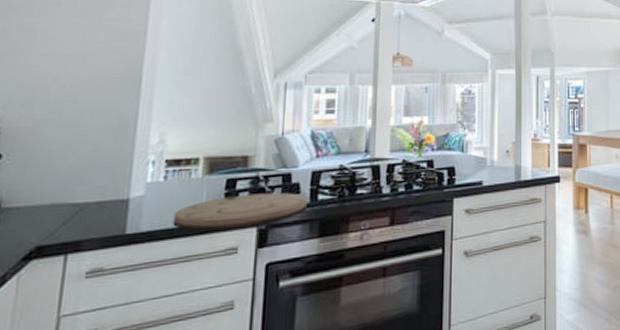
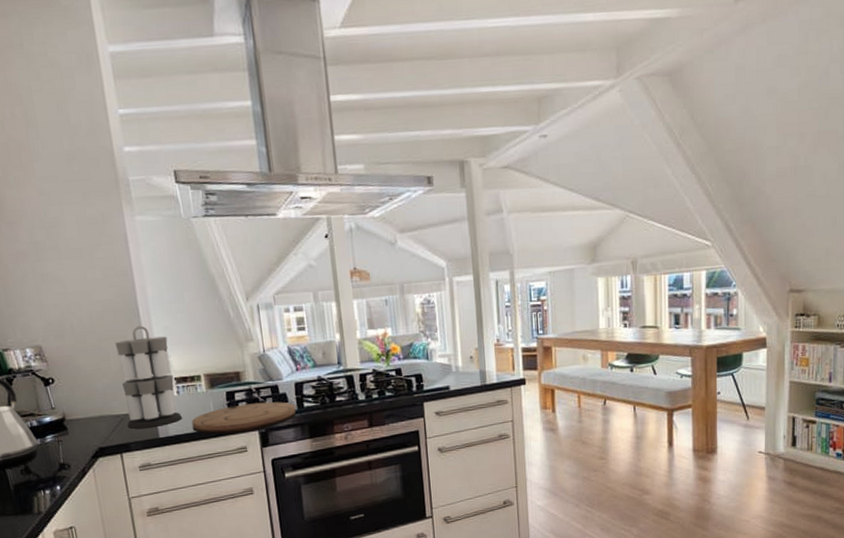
spice rack: none [85,97,169,222] -> present [114,325,182,429]

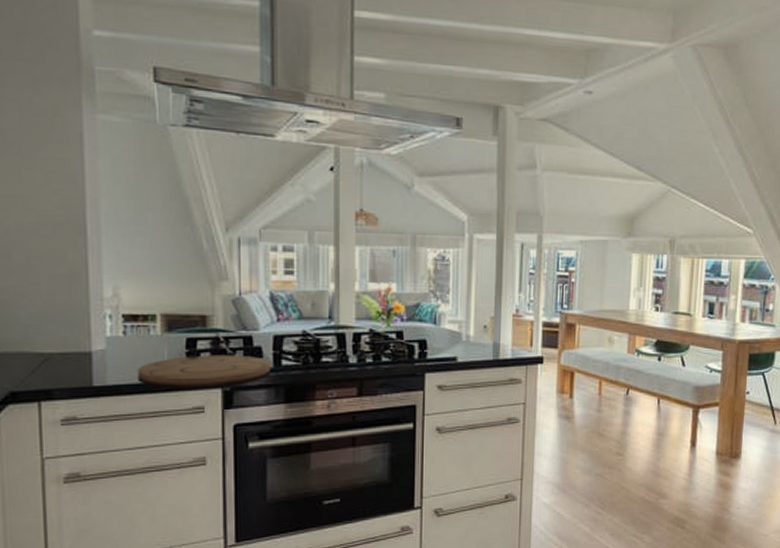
spice rack: present [114,325,182,429] -> none [49,246,126,374]

